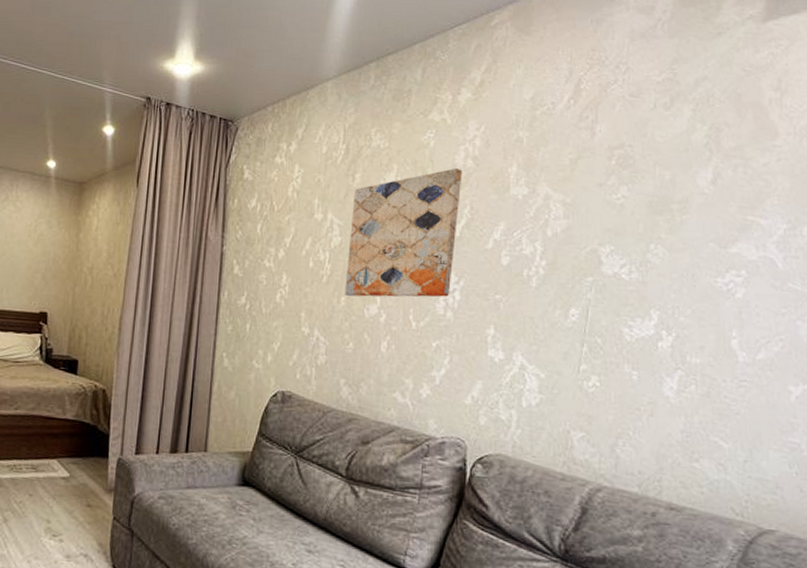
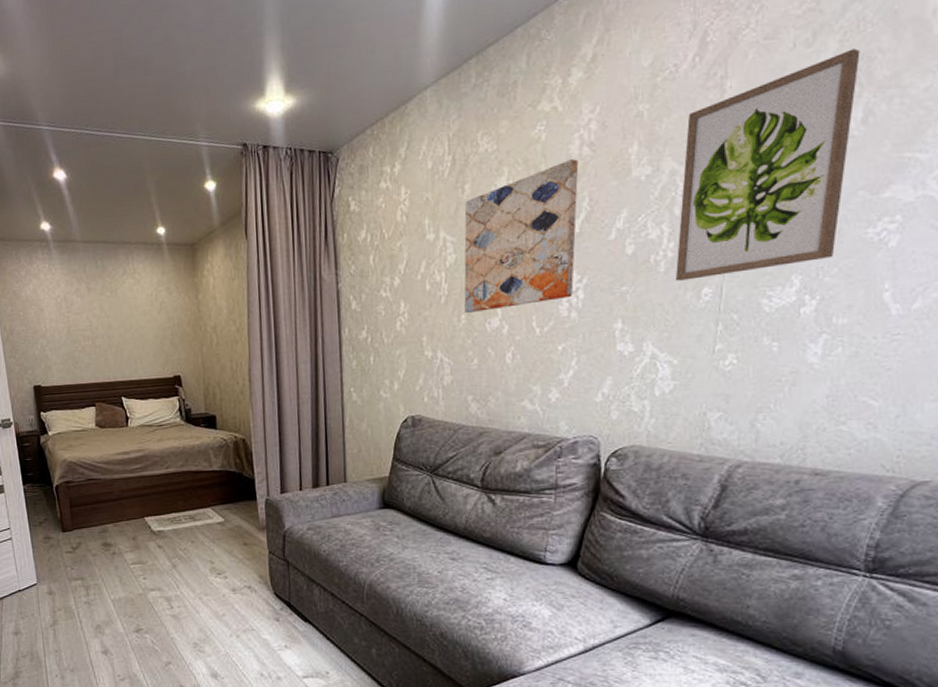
wall art: none [545,118,710,300] -> present [675,48,860,281]

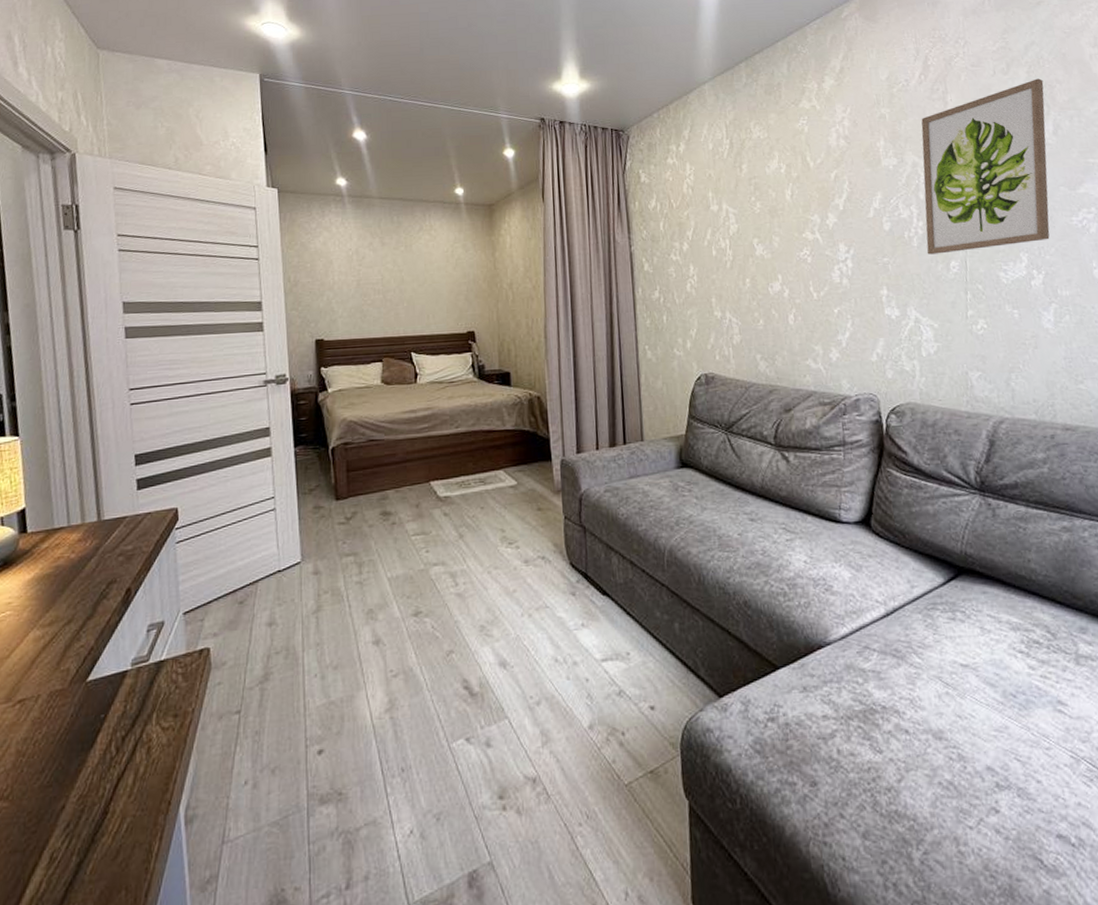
wall art: present [464,159,579,314] -> none [743,149,843,278]

